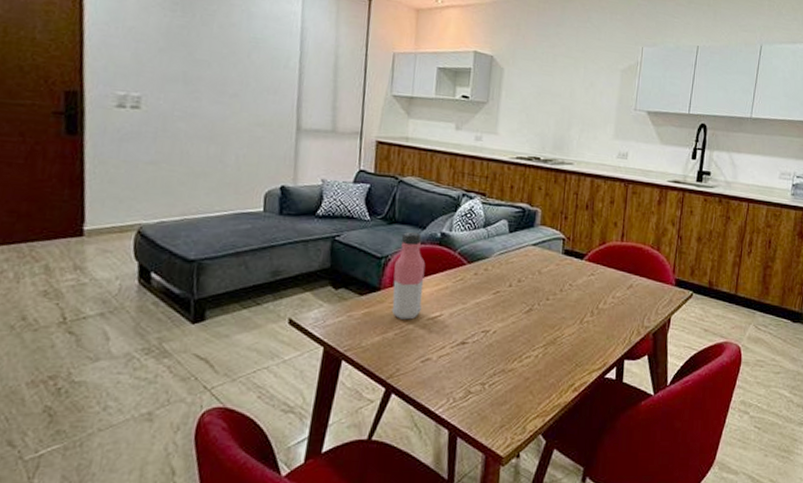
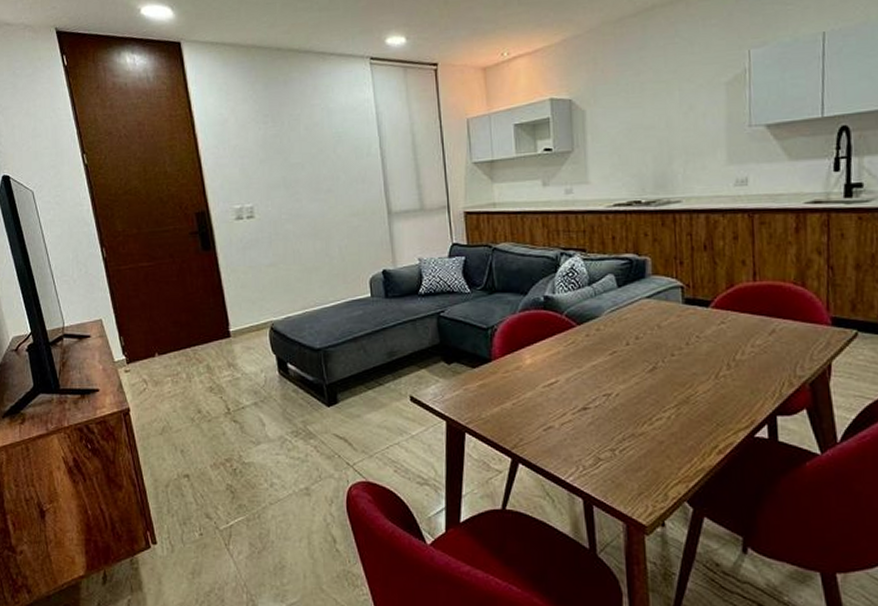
water bottle: present [391,231,426,320] -> none [500,298,537,389]

